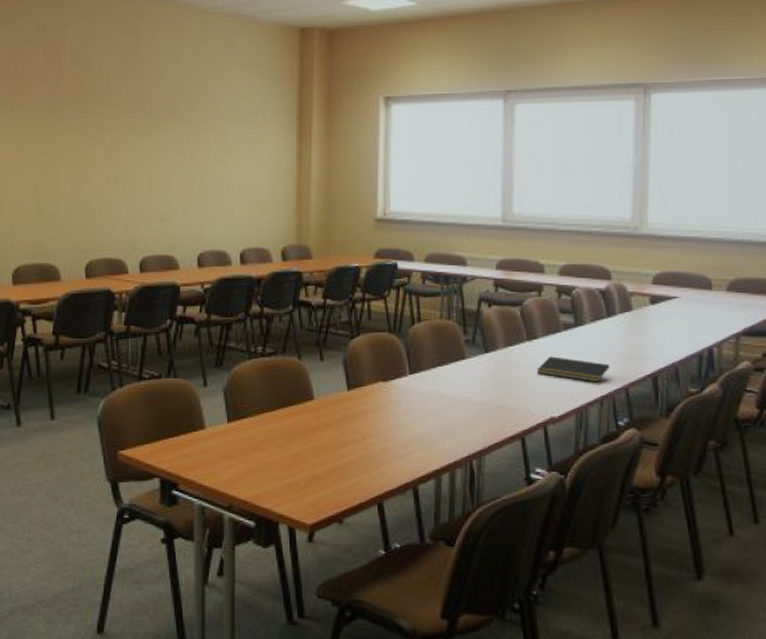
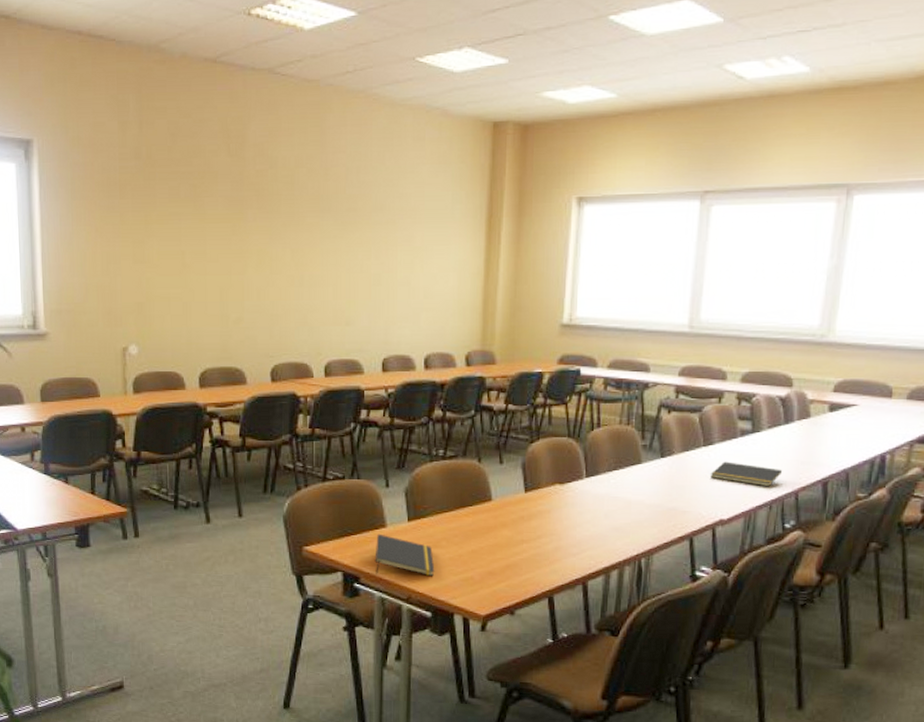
notepad: none [193,436,257,483] -> present [374,533,435,577]

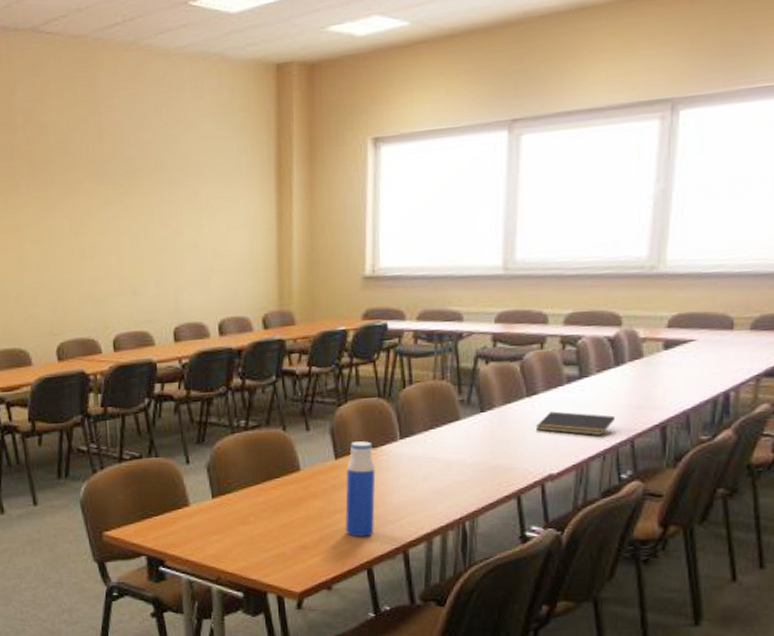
notepad: present [374,533,435,577] -> none [179,513,244,556]
water bottle: none [531,477,562,567] -> present [345,441,376,537]

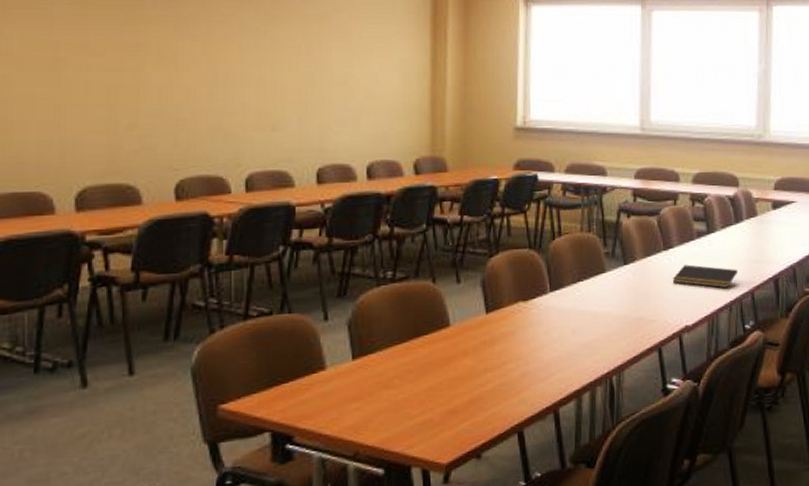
water bottle: present [345,441,376,537] -> none [496,294,527,397]

